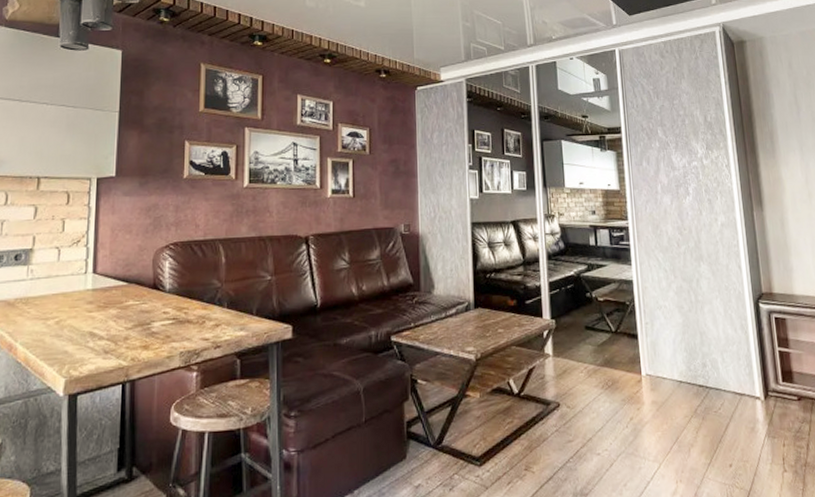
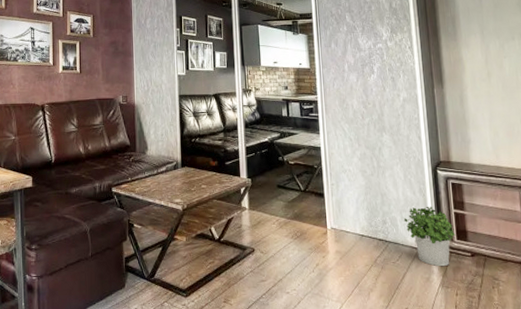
potted plant: none [725,344,781,414] -> present [403,206,456,267]

